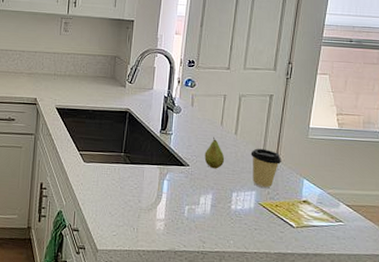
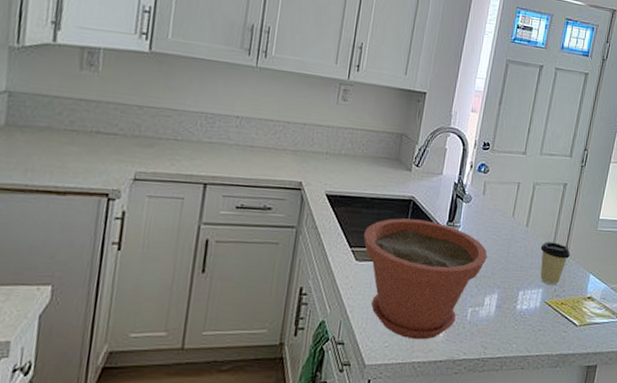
plant pot: none [89,127,200,232] -> present [364,218,487,340]
fruit: present [204,136,225,169] -> none [492,229,514,266]

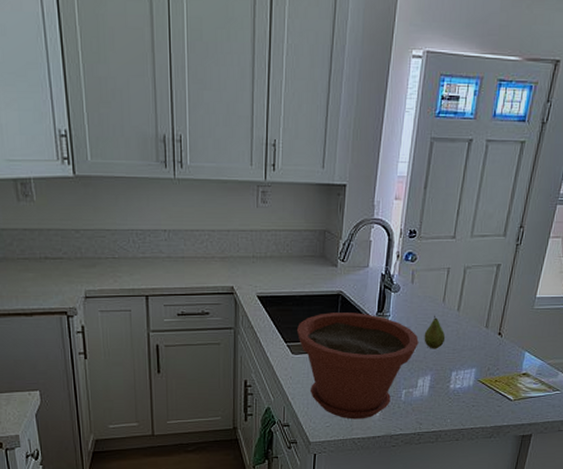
fruit: none [492,229,514,266] -> present [424,315,446,349]
coffee cup: present [540,241,571,286] -> none [473,324,505,365]

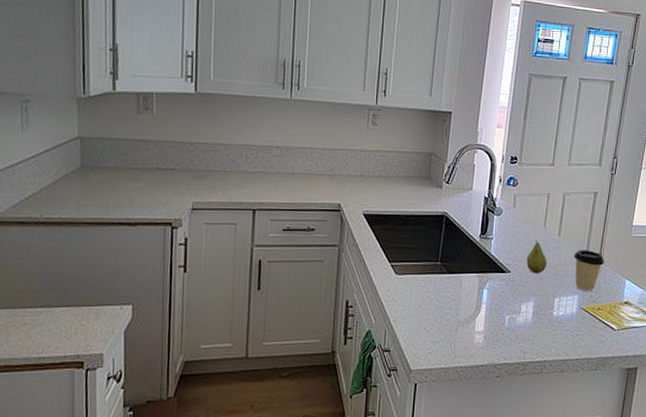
plant pot: present [297,312,419,419] -> none [401,233,521,346]
coffee cup: none [473,324,505,365] -> present [574,250,605,292]

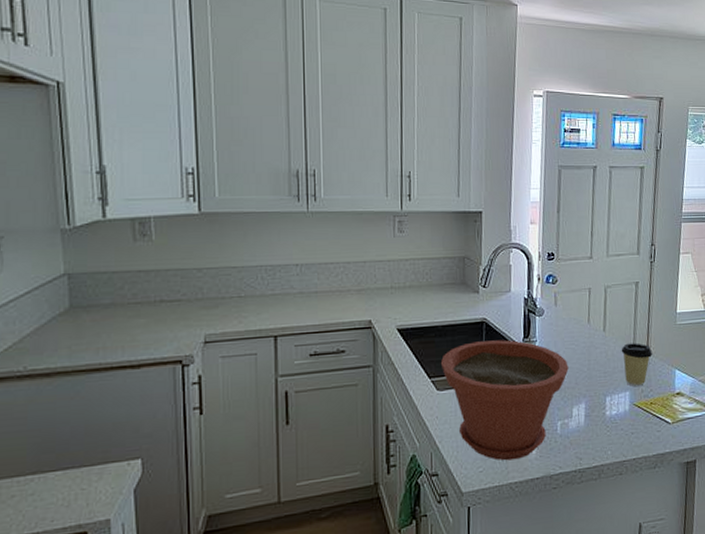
plant pot: none [401,233,521,346] -> present [441,340,569,461]
fruit: present [526,239,548,274] -> none [573,337,595,374]

